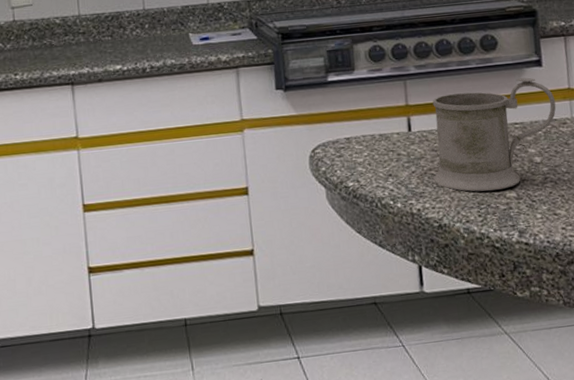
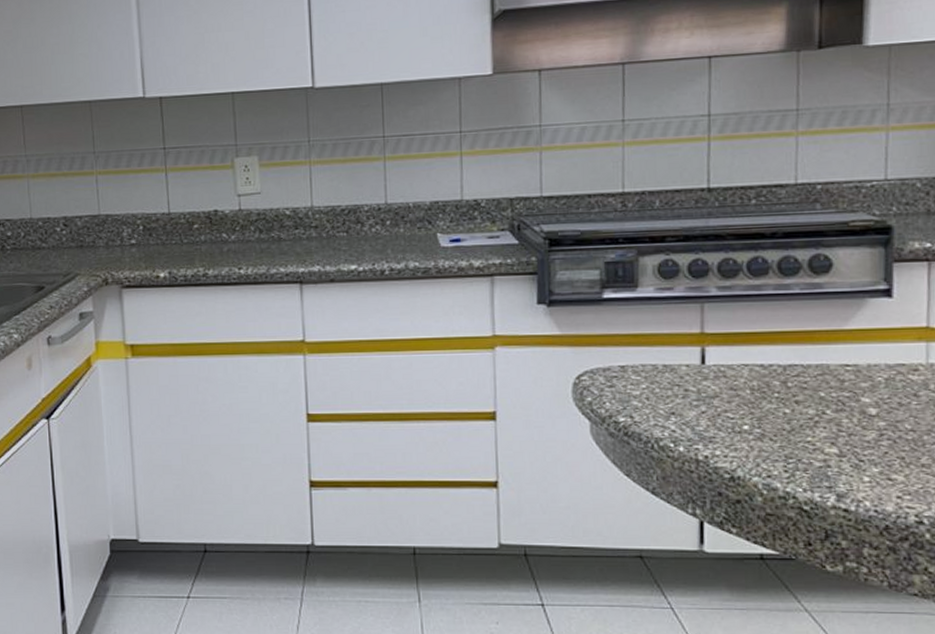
mug: present [432,77,556,192] -> none [729,310,907,443]

